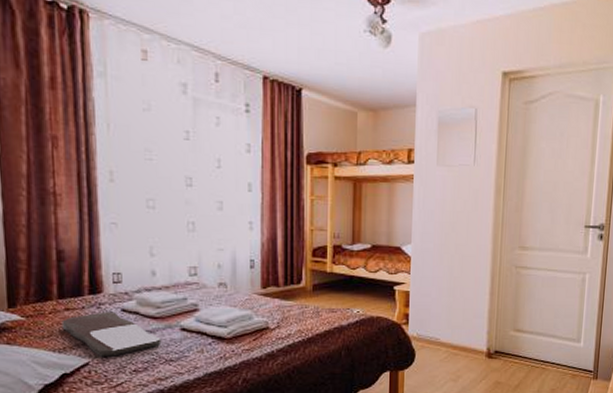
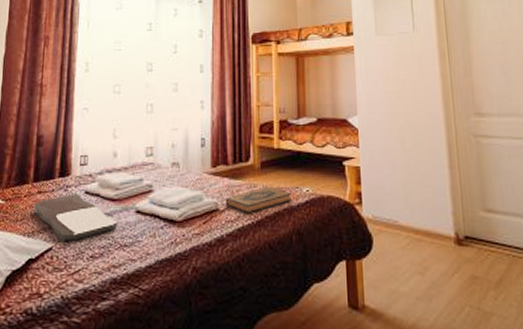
hardback book: none [276,308,342,332] -> present [225,188,292,214]

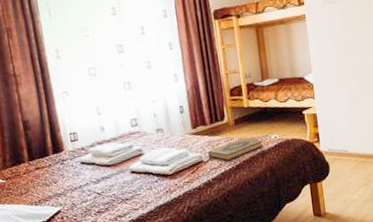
serving tray: present [33,194,118,243] -> none [34,165,117,205]

